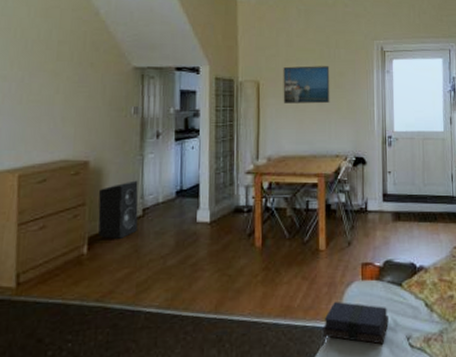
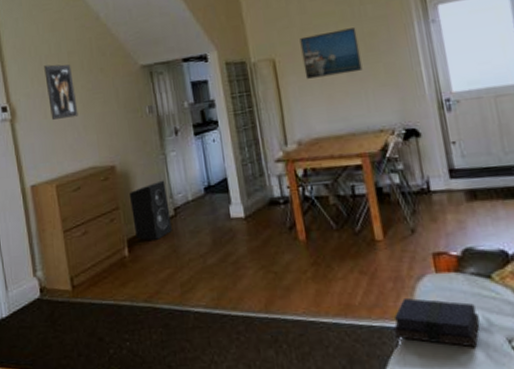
wall art: none [27,50,59,107] -> present [44,64,79,120]

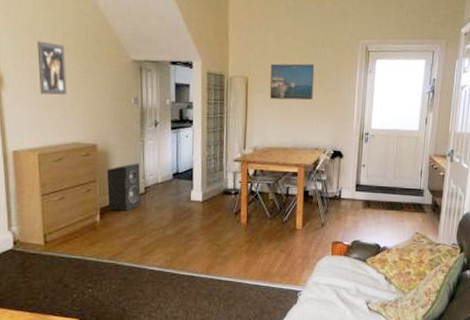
book: present [393,297,480,348] -> none [295,270,352,307]

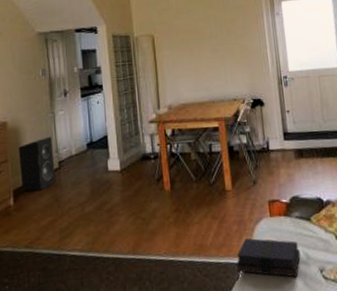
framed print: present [269,63,315,101] -> none [175,14,223,54]
book: none [295,270,352,307] -> present [236,237,301,278]

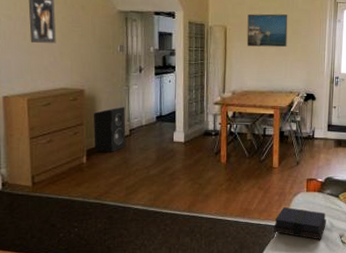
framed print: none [175,14,223,54] -> present [246,14,288,48]

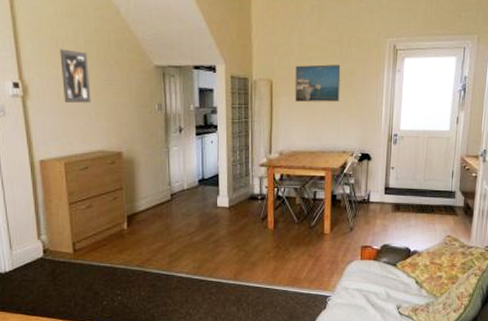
speaker: present [93,106,126,152] -> none [132,170,167,218]
book: present [273,206,326,240] -> none [324,275,382,311]

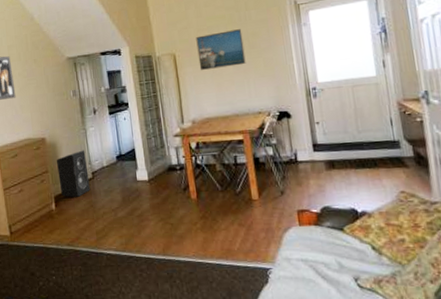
speaker: none [132,170,167,218] -> present [56,150,90,197]

